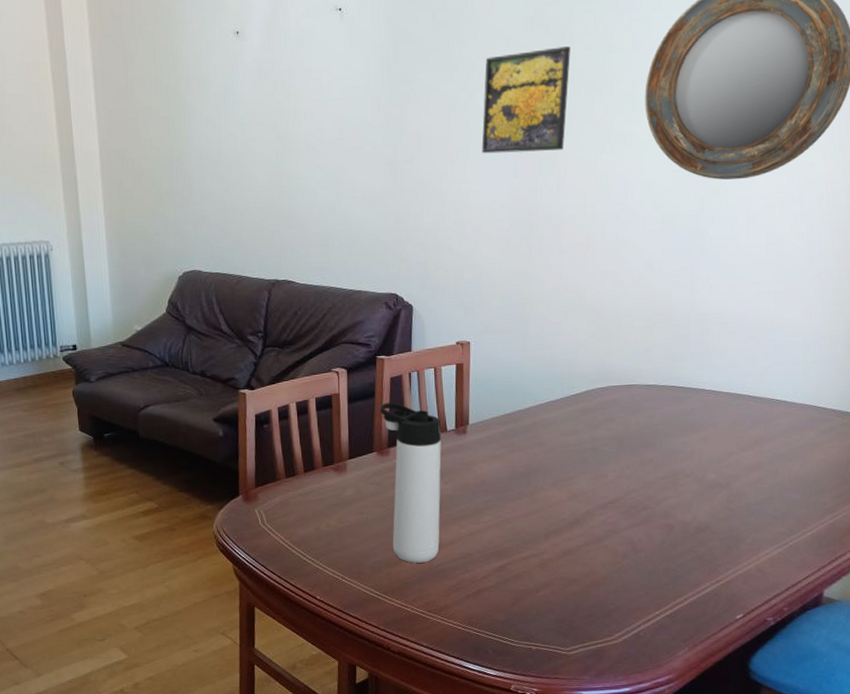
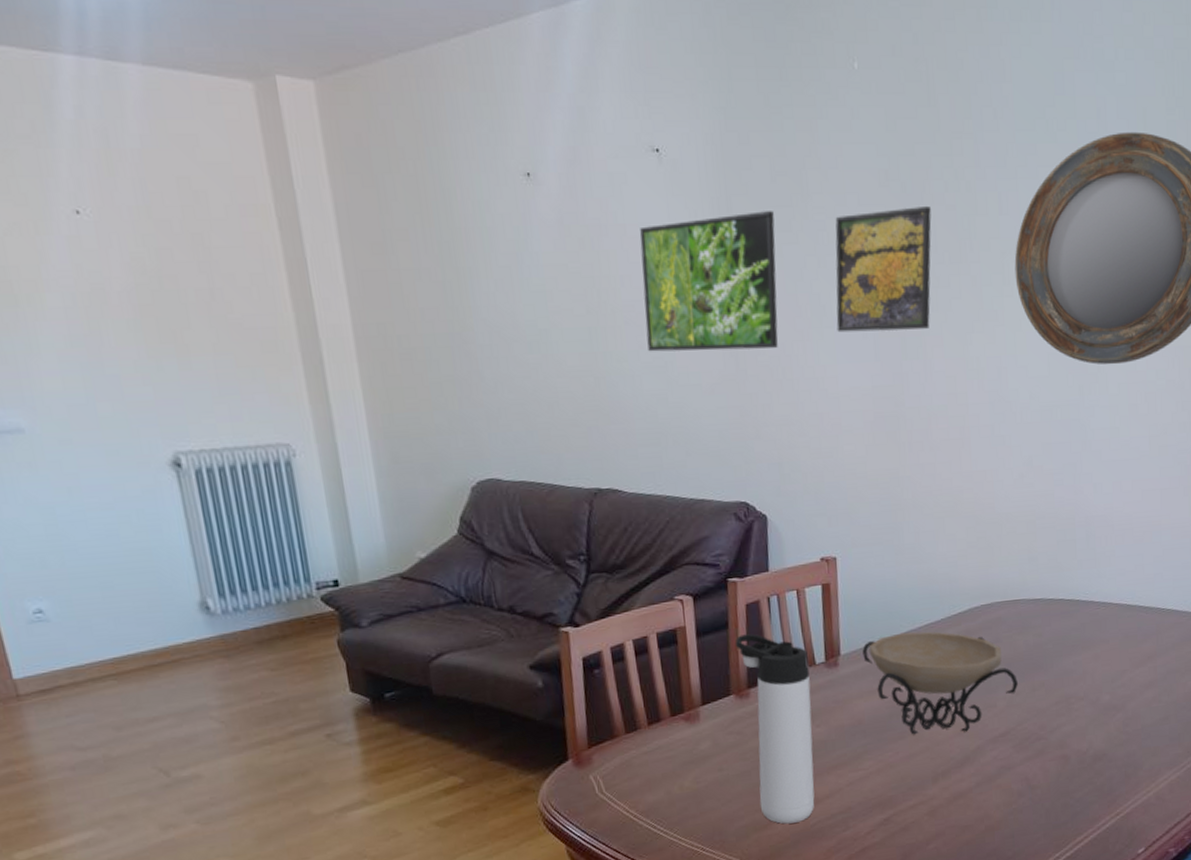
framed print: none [321,55,434,171] -> present [639,211,778,352]
decorative bowl: none [488,408,629,497] -> present [862,631,1019,735]

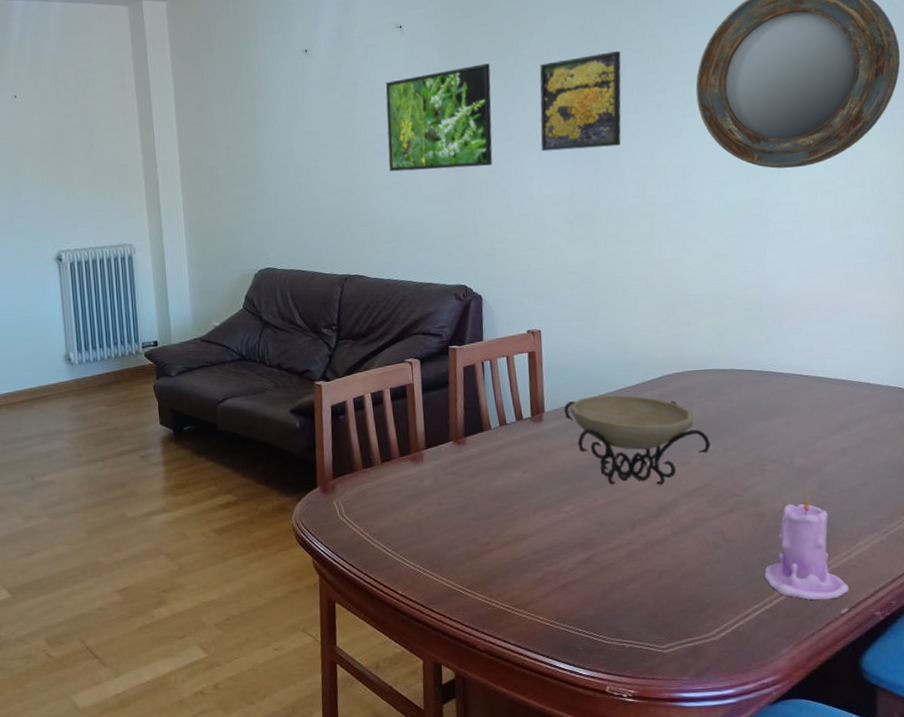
thermos bottle: present [735,633,815,824] -> none [454,391,522,555]
candle: none [1067,734,1146,843] -> present [764,495,849,601]

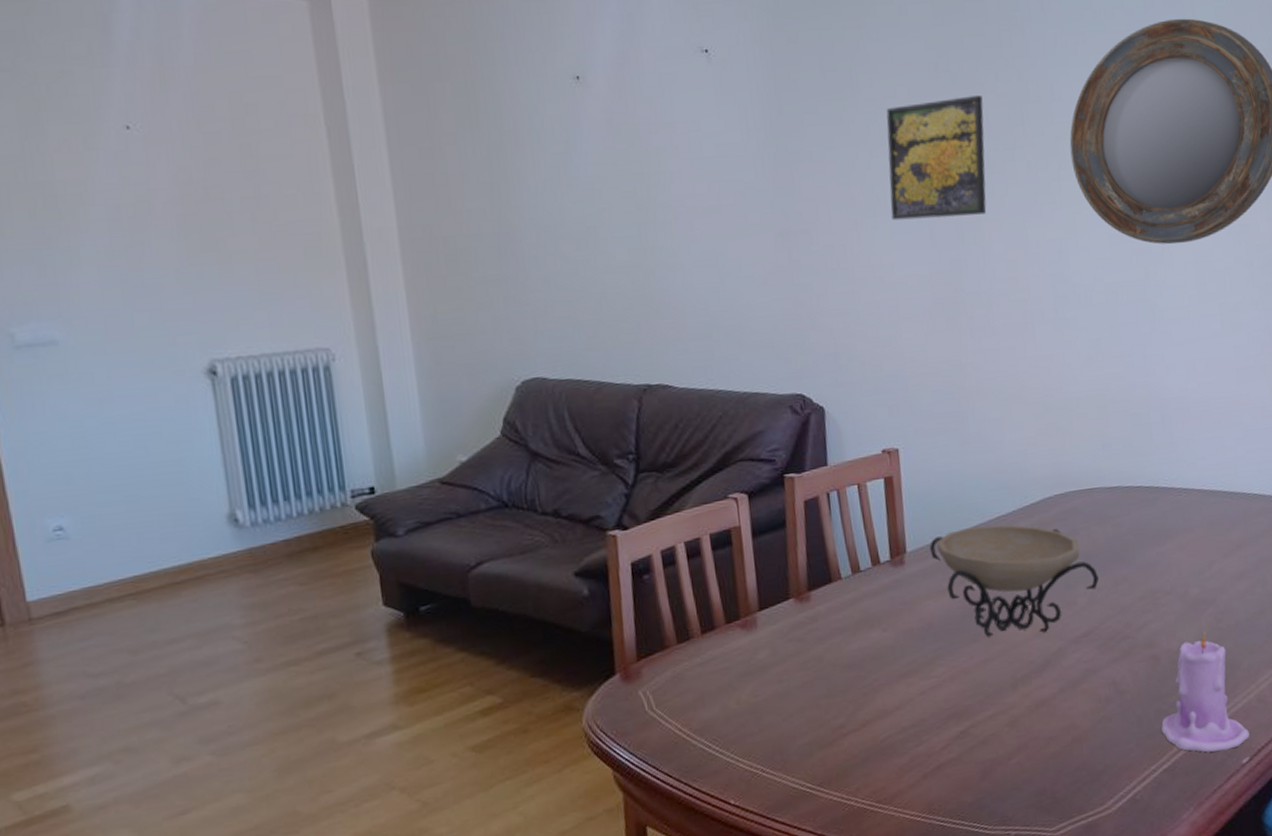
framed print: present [385,63,493,172] -> none [689,105,832,246]

